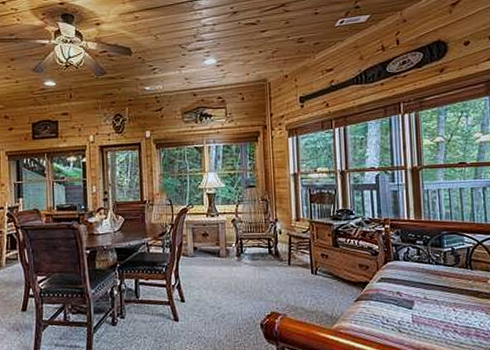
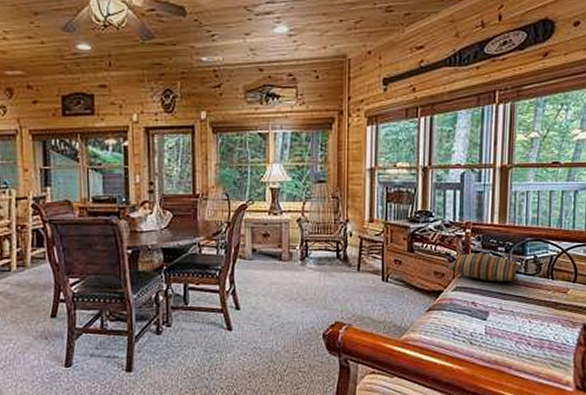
pillow: none [370,246,440,273] -> present [447,253,521,281]

